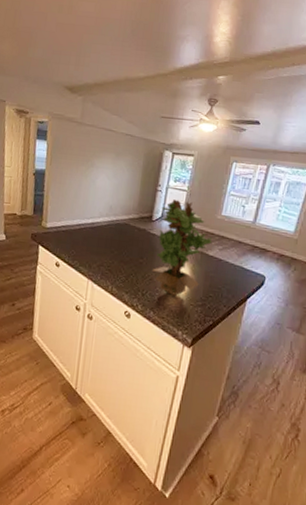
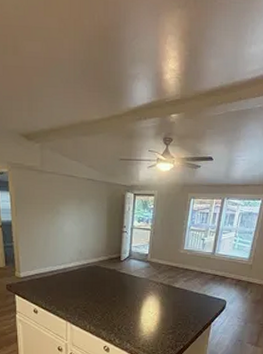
flower bouquet: present [153,199,213,296] -> none [126,239,178,327]

